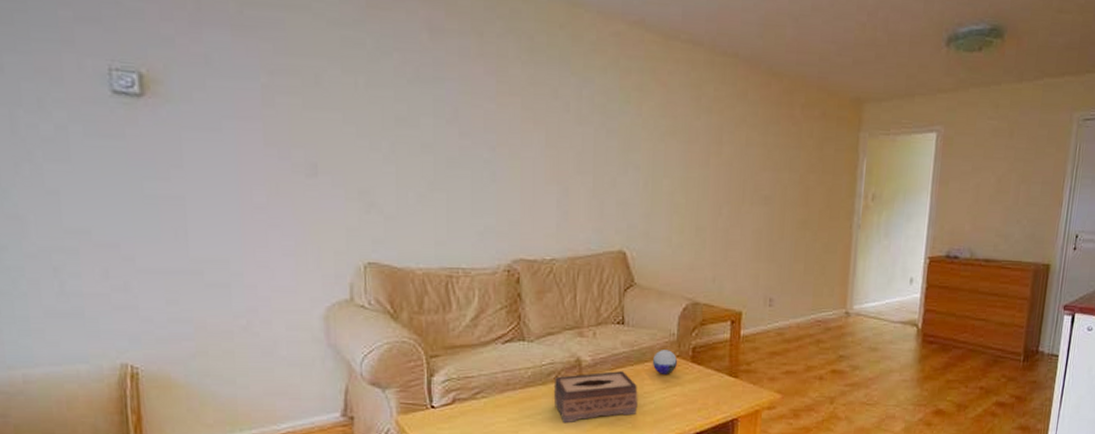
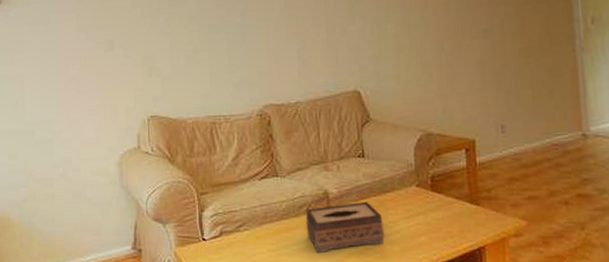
decorative orb: present [653,350,677,374] -> none [394,180,418,204]

